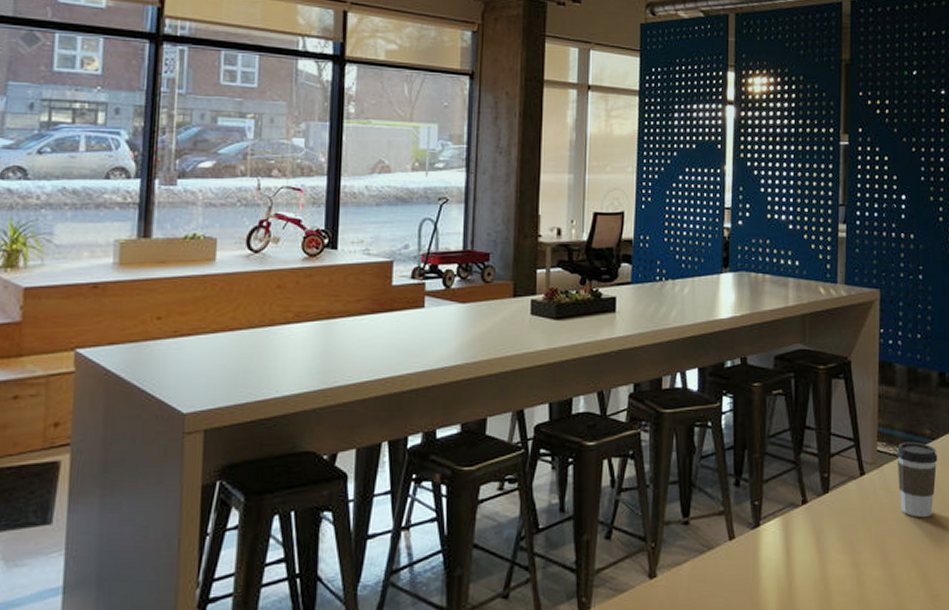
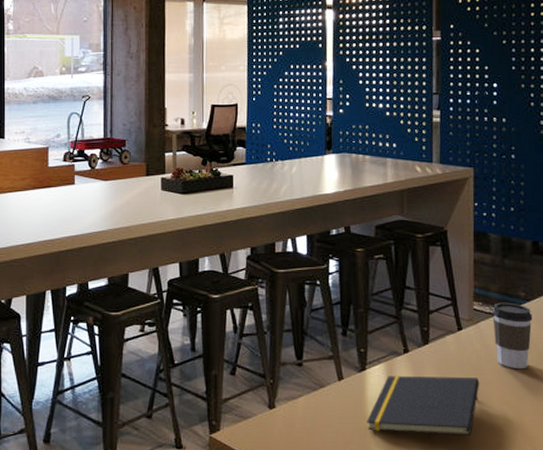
notepad: none [760,529,882,599] -> present [367,375,480,436]

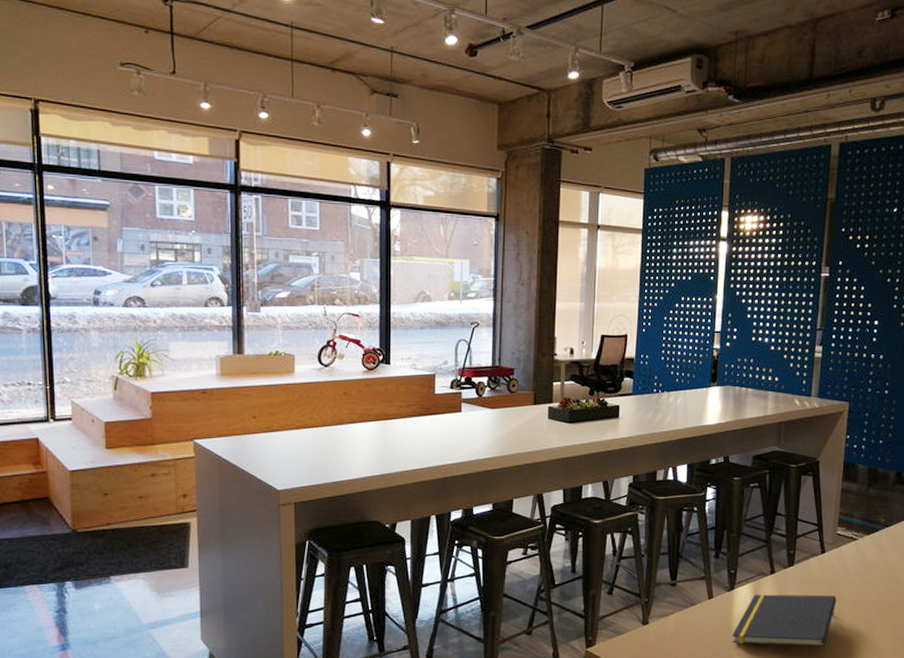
coffee cup: present [492,302,533,370] -> none [853,528,890,588]

